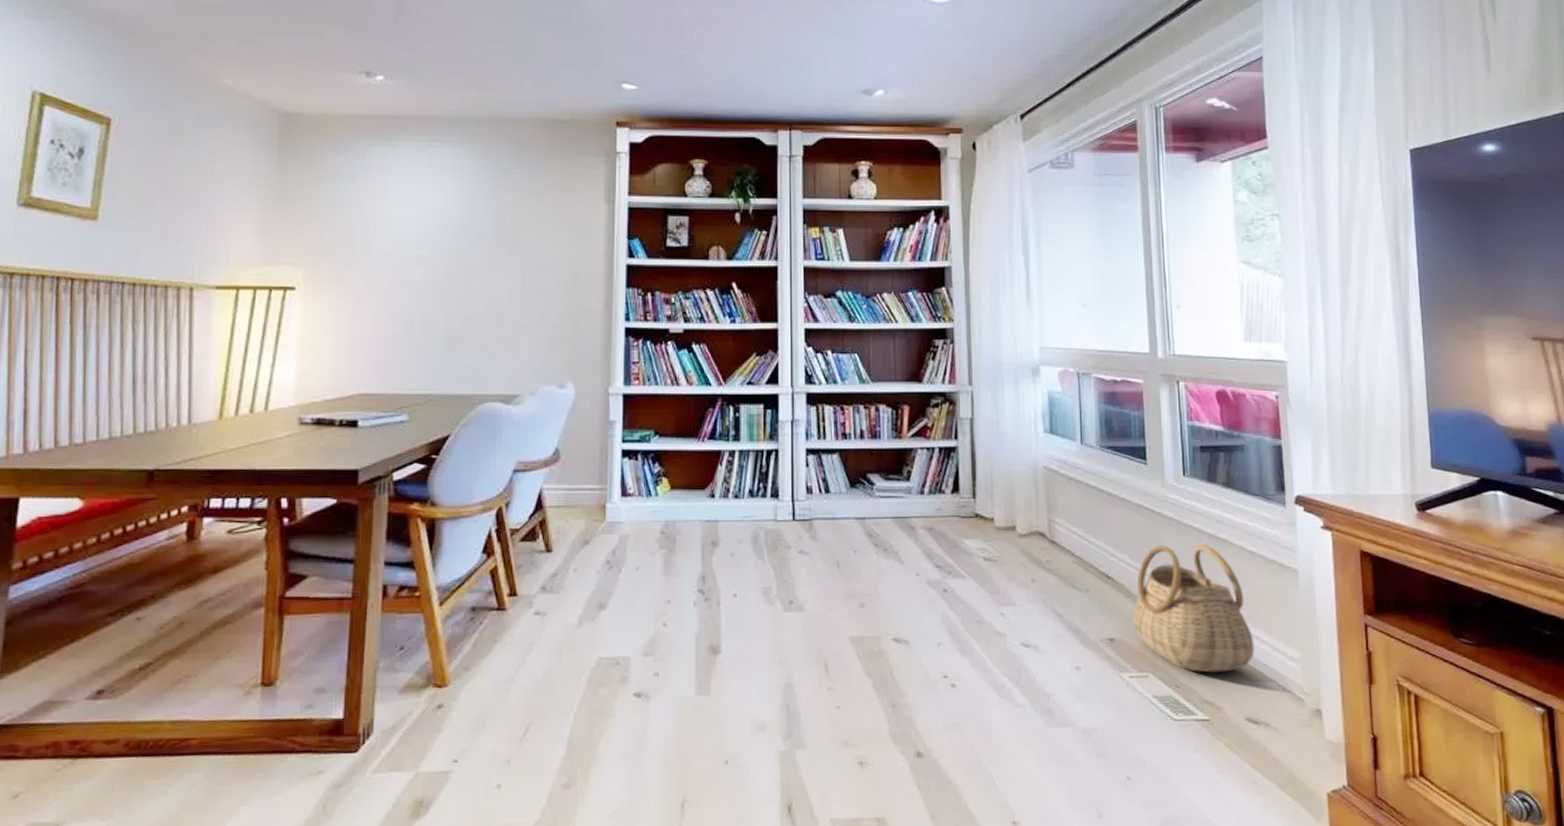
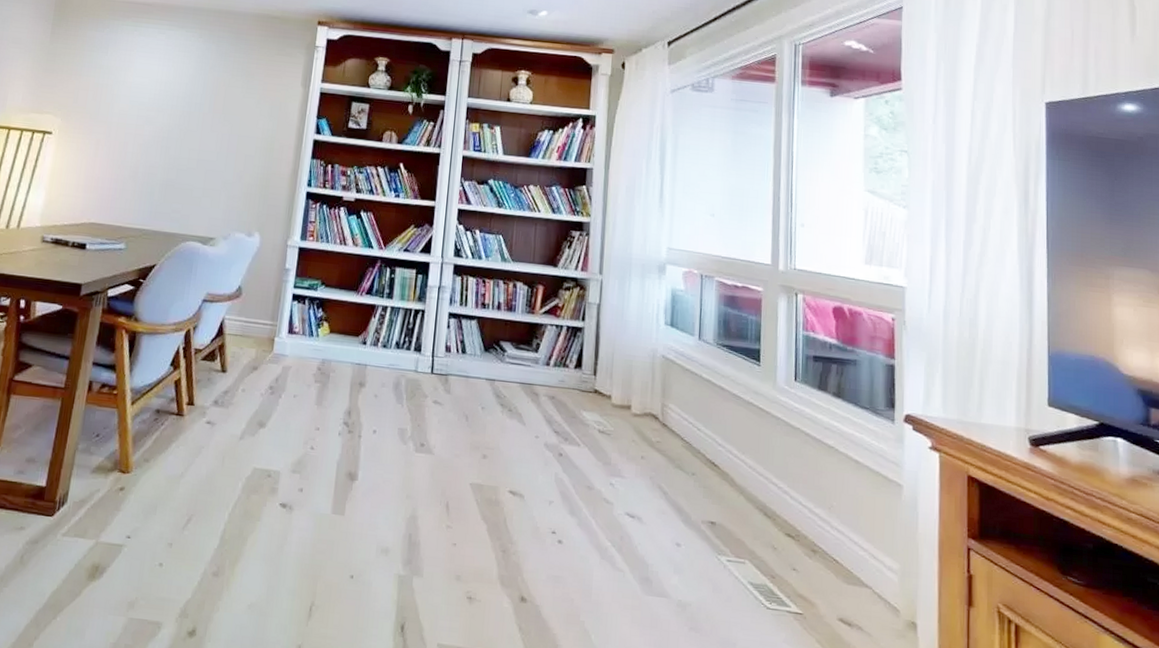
basket: present [1132,543,1255,673] -> none [734,442,853,571]

